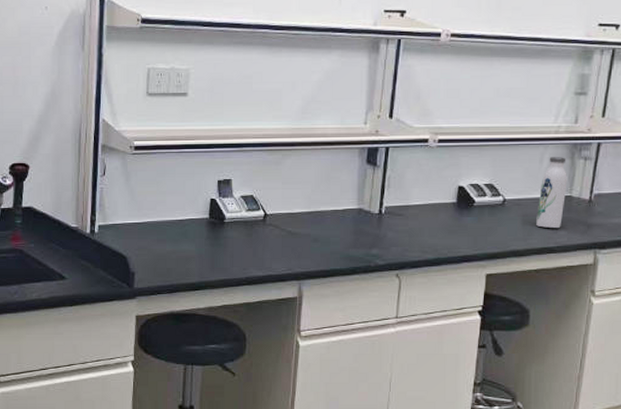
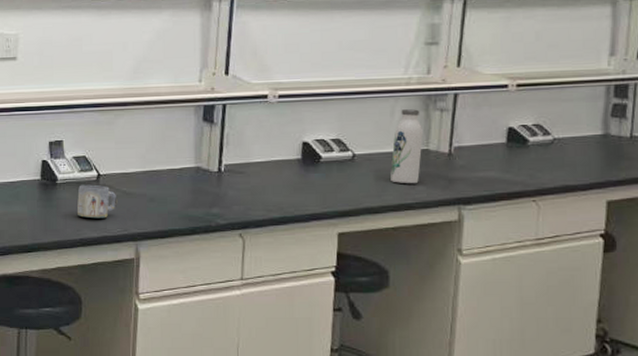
mug: none [244,224,283,258] -> present [77,184,118,219]

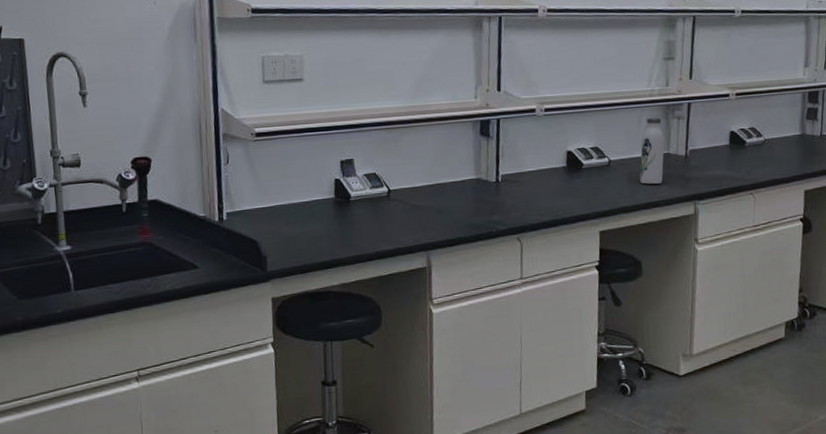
mug: present [77,184,118,219] -> none [370,200,408,232]

